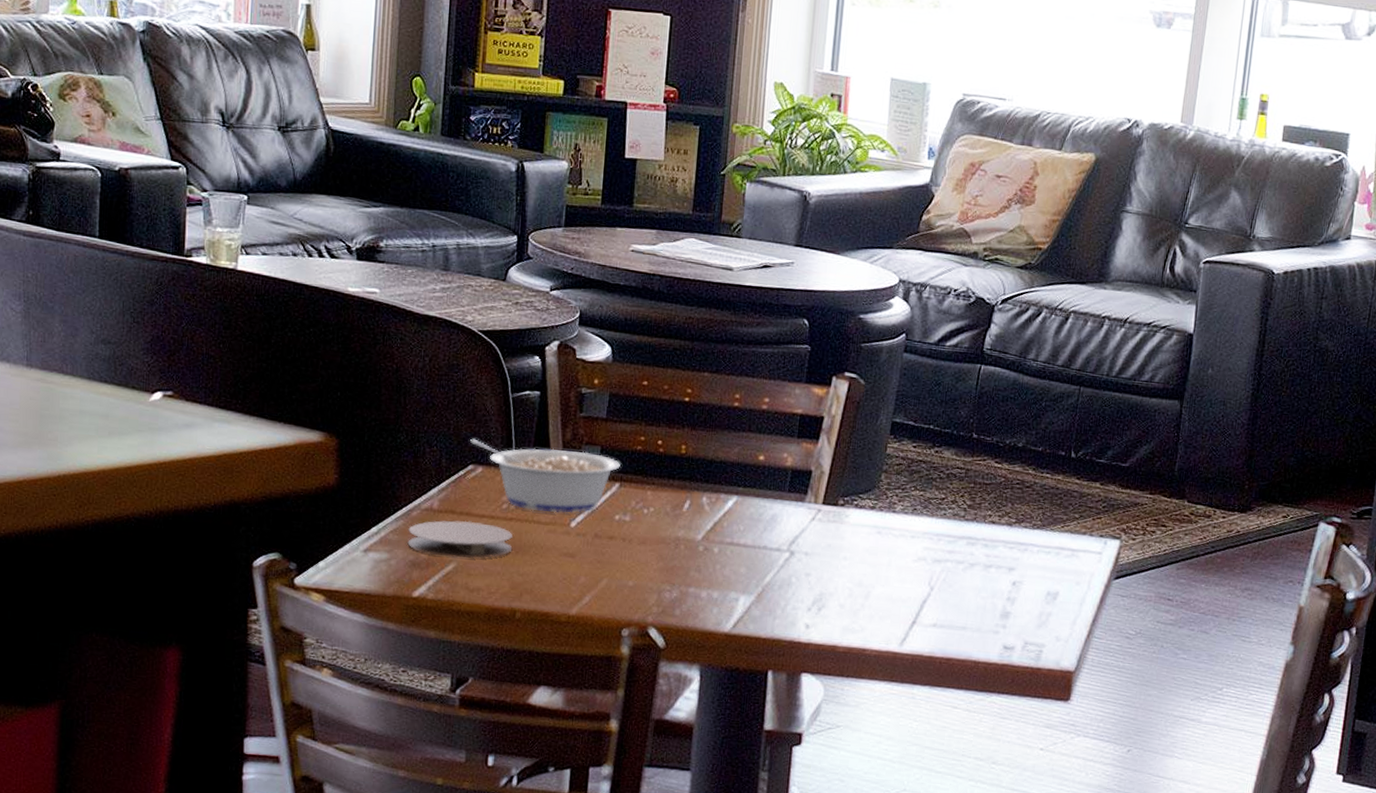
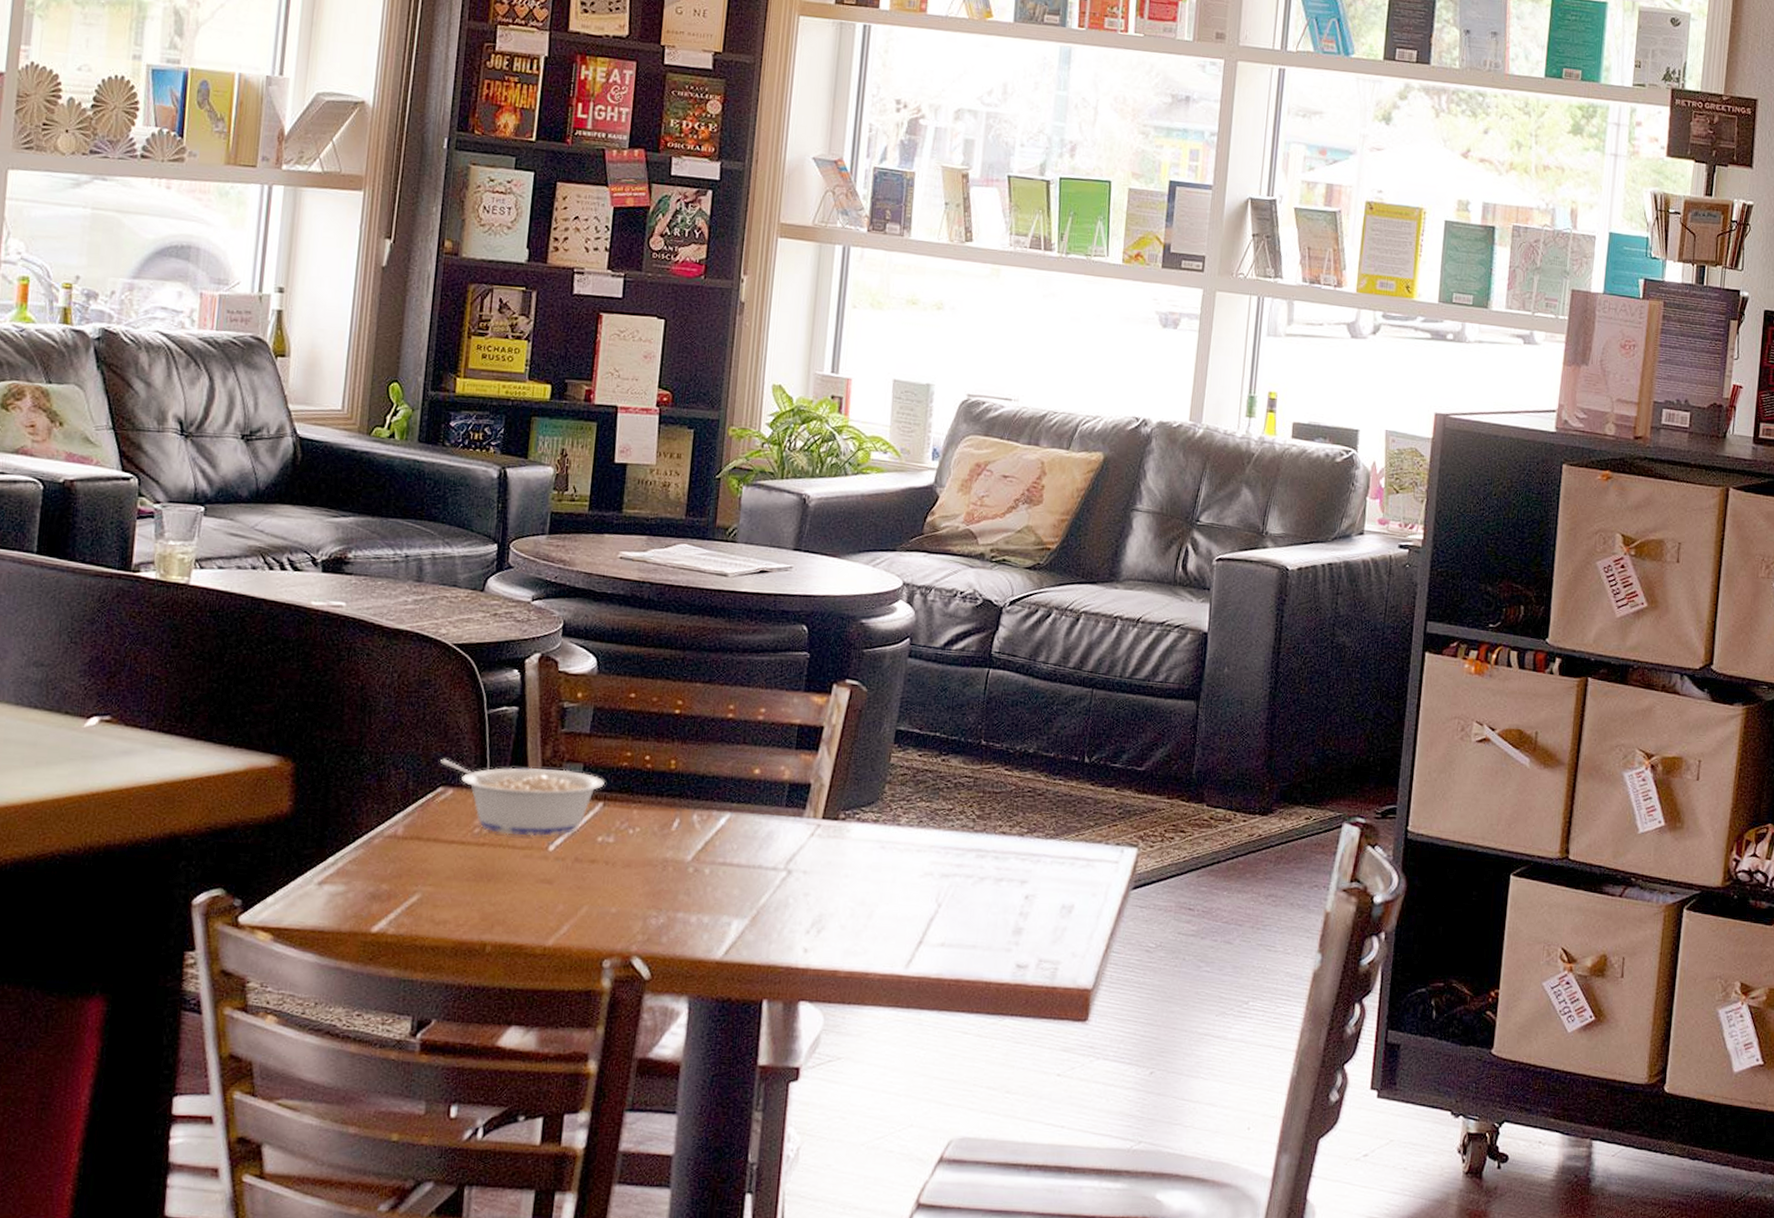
coaster: present [407,520,513,559] -> none [367,847,484,889]

